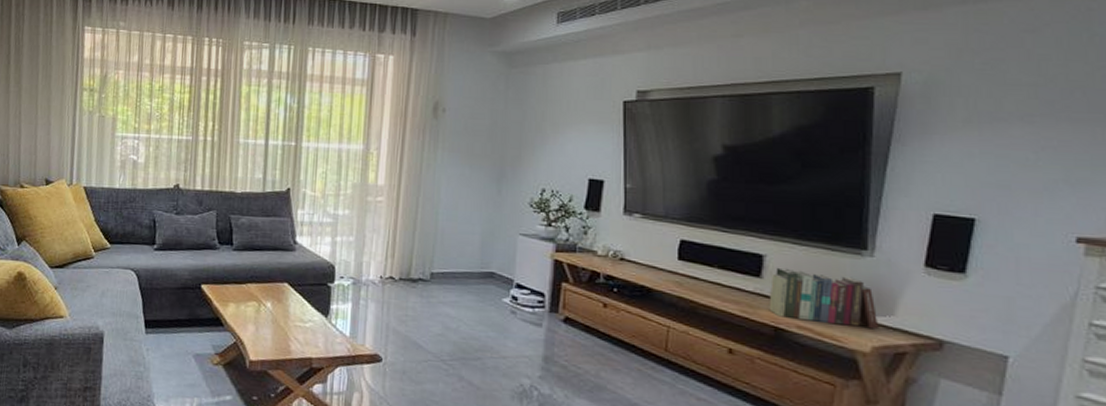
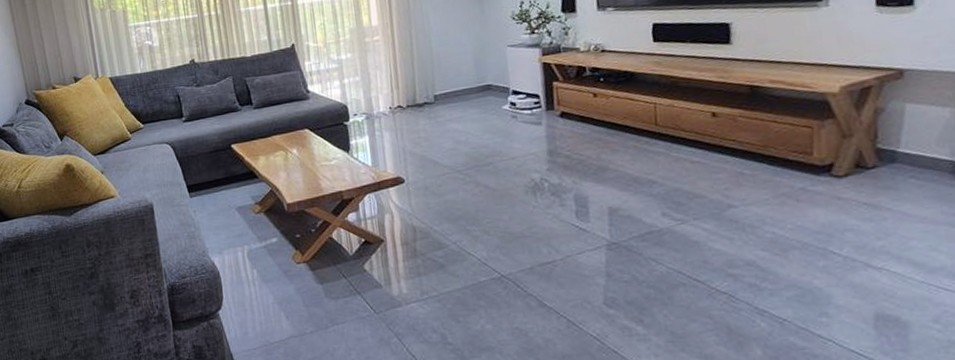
books: present [769,267,880,330] -> none [740,28,844,76]

